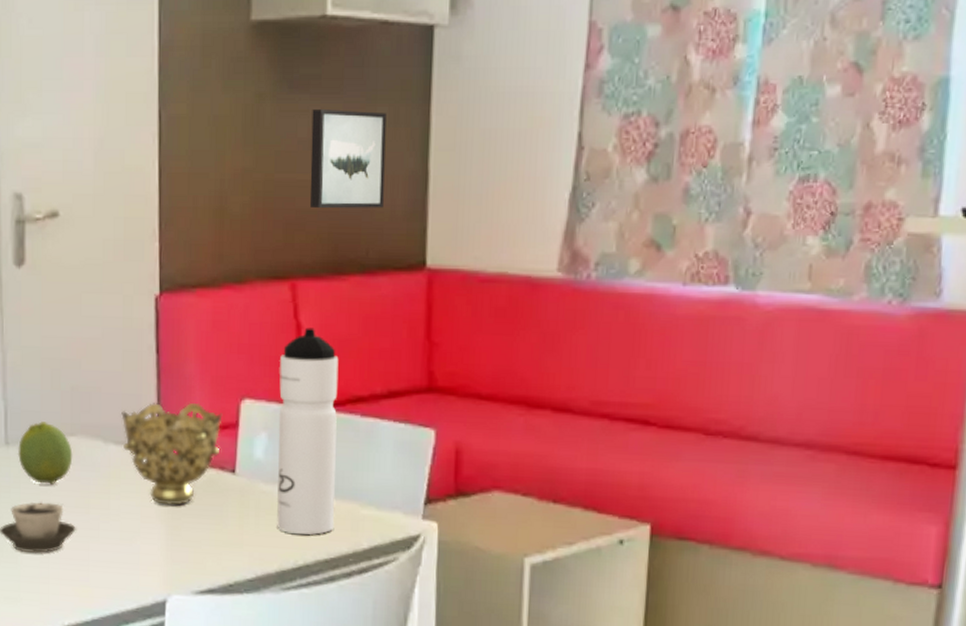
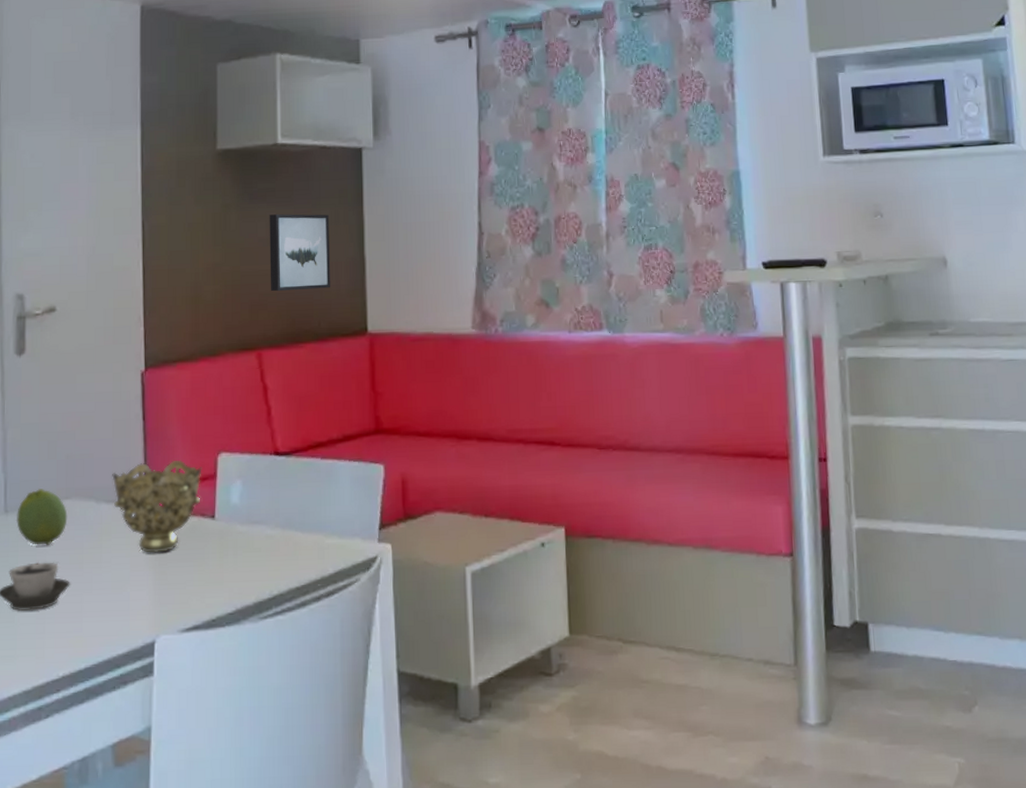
water bottle: present [277,327,339,535] -> none [249,388,303,567]

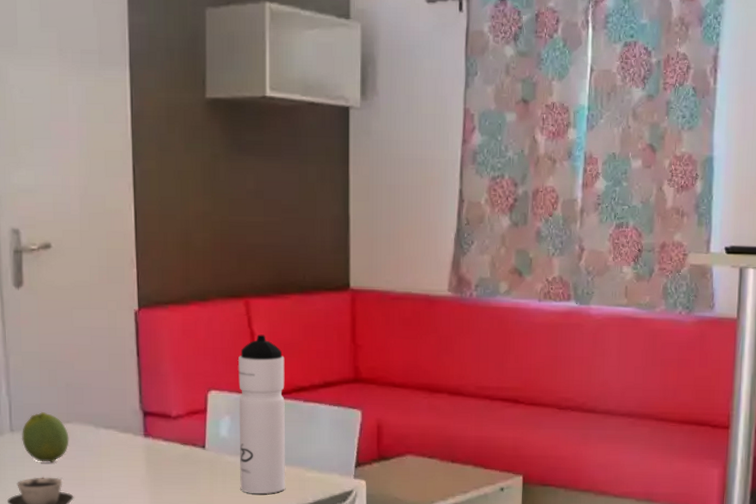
decorative bowl: present [112,459,202,553] -> none [109,394,193,475]
water bottle: none [249,388,303,567] -> present [237,334,286,494]
wall art: present [269,214,330,292] -> none [257,168,315,244]

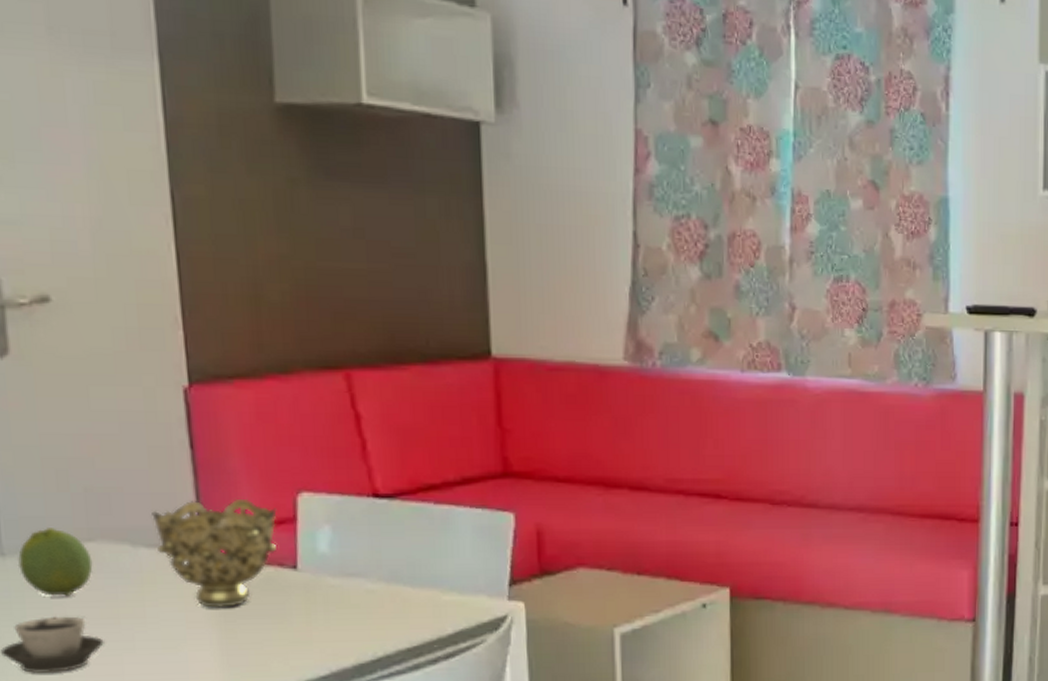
decorative bowl: none [109,394,193,475] -> present [152,498,277,608]
water bottle: present [237,334,286,494] -> none [338,417,415,625]

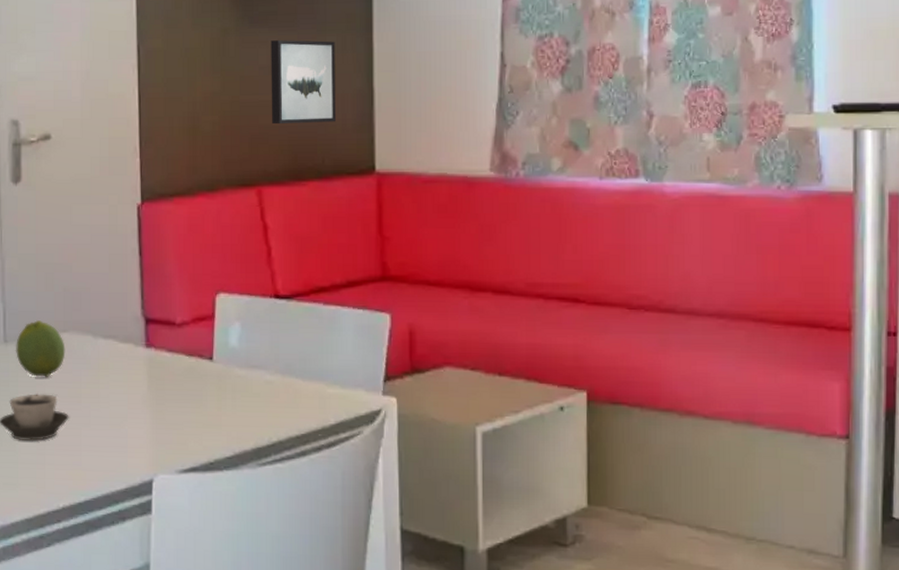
decorative bowl: present [152,498,277,608] -> none [109,298,200,392]
wall art: none [354,198,441,299] -> present [271,40,336,125]

